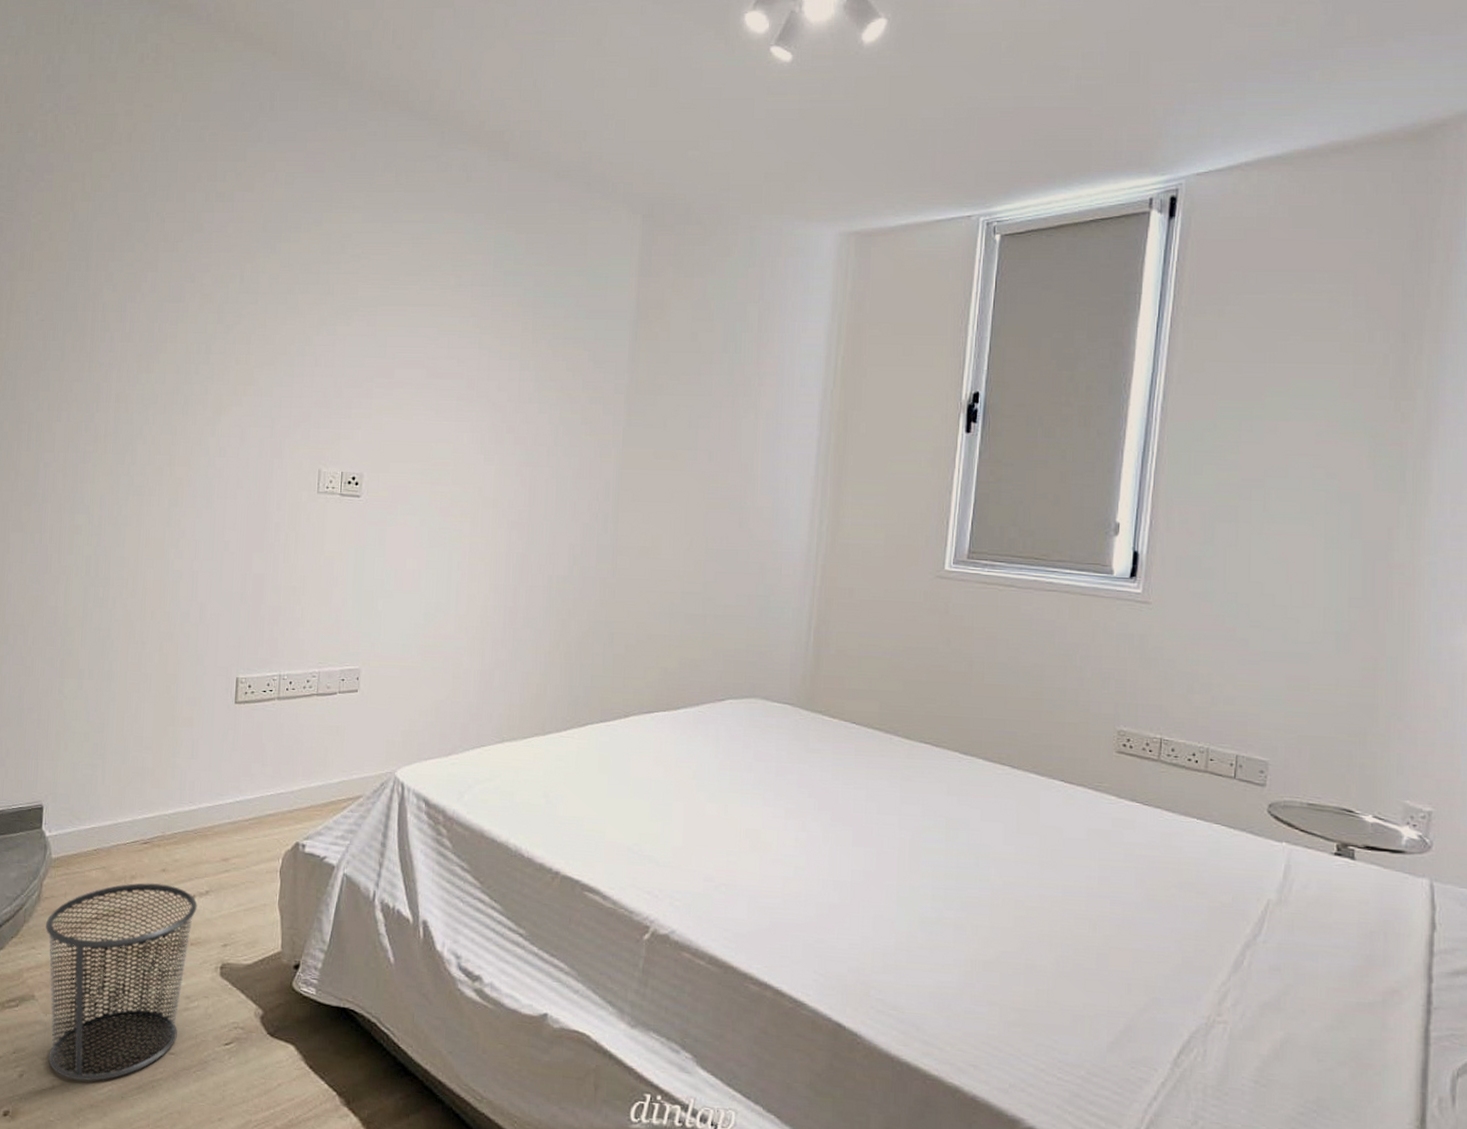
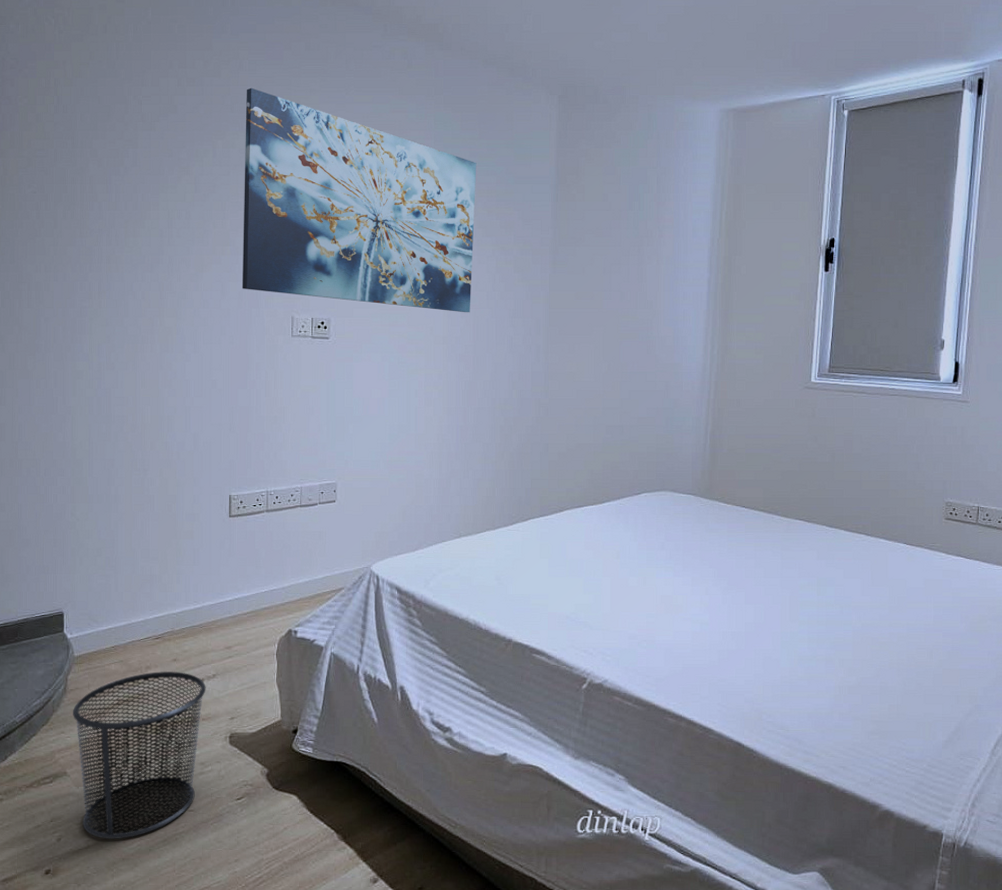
wall art: none [264,204,542,472] -> present [242,87,477,313]

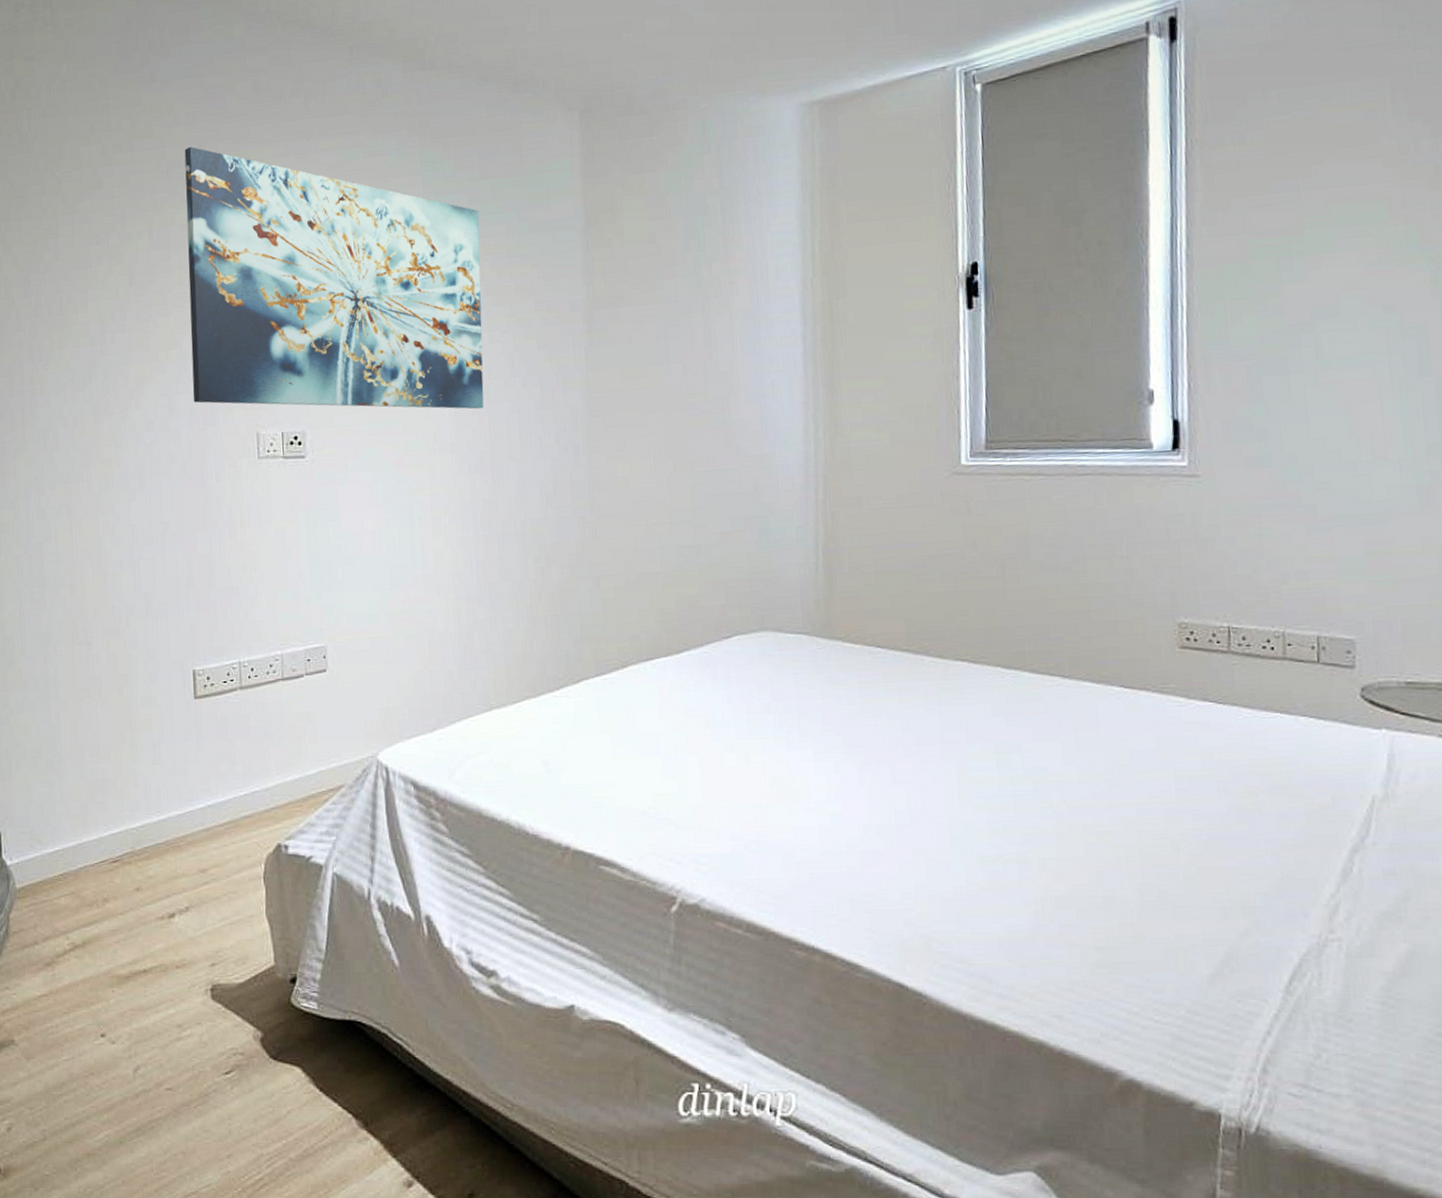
waste bin: present [73,672,206,839] -> none [17,904,179,1128]

